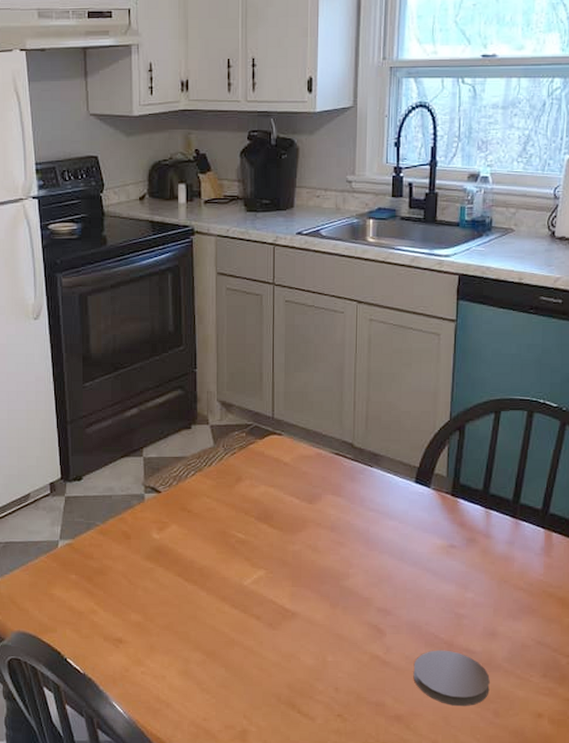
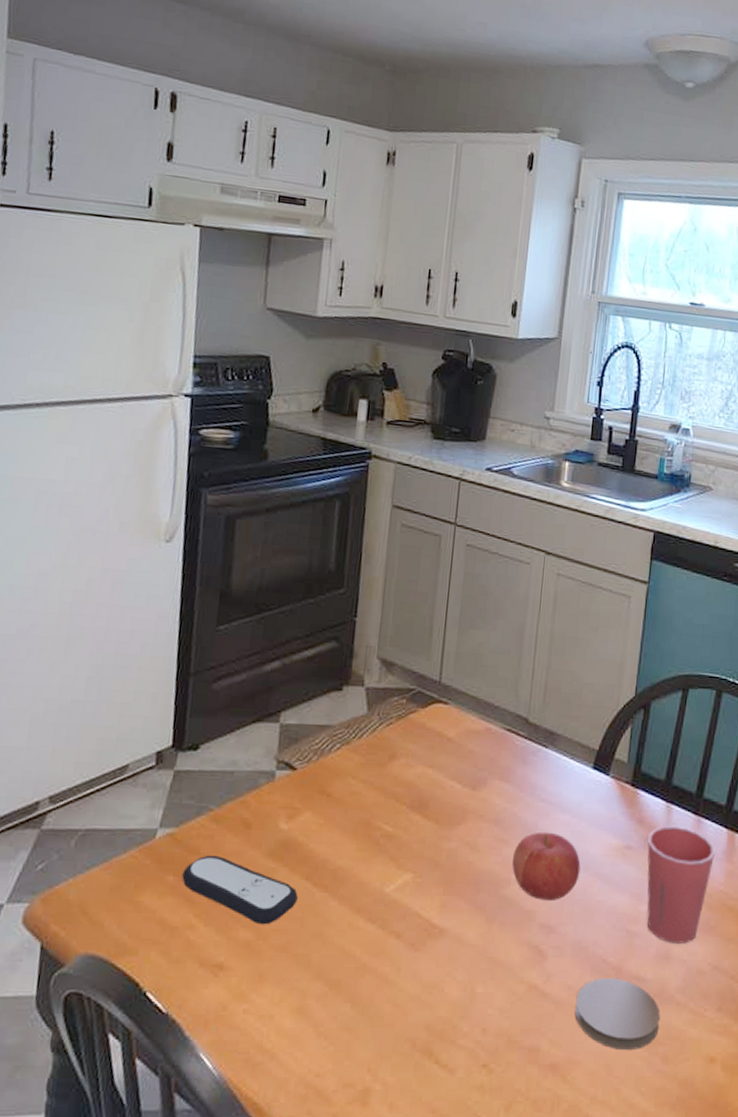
remote control: none [82,559,173,610] -> present [182,855,298,925]
fruit: none [349,535,410,590] -> present [512,832,581,900]
cup: none [470,527,533,623] -> present [646,825,715,944]

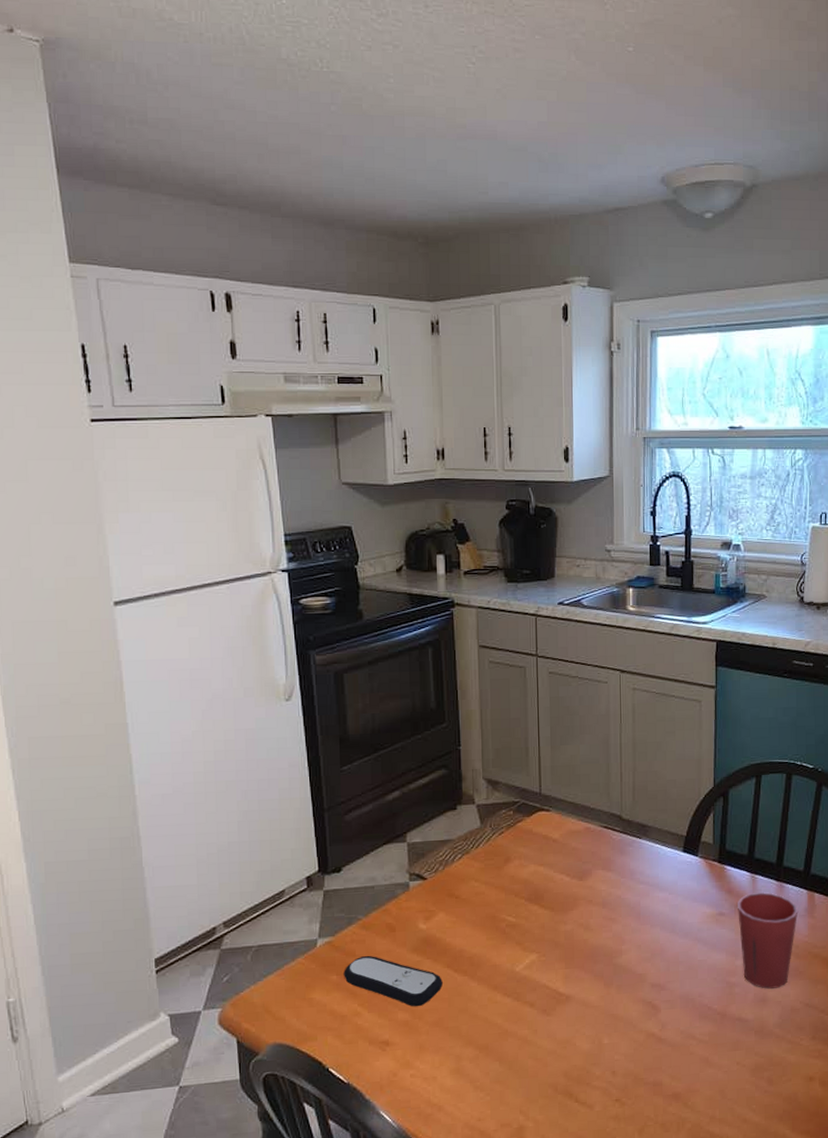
fruit: present [512,832,581,900] -> none [622,908,681,965]
coaster: present [574,977,660,1051] -> none [689,1021,763,1078]

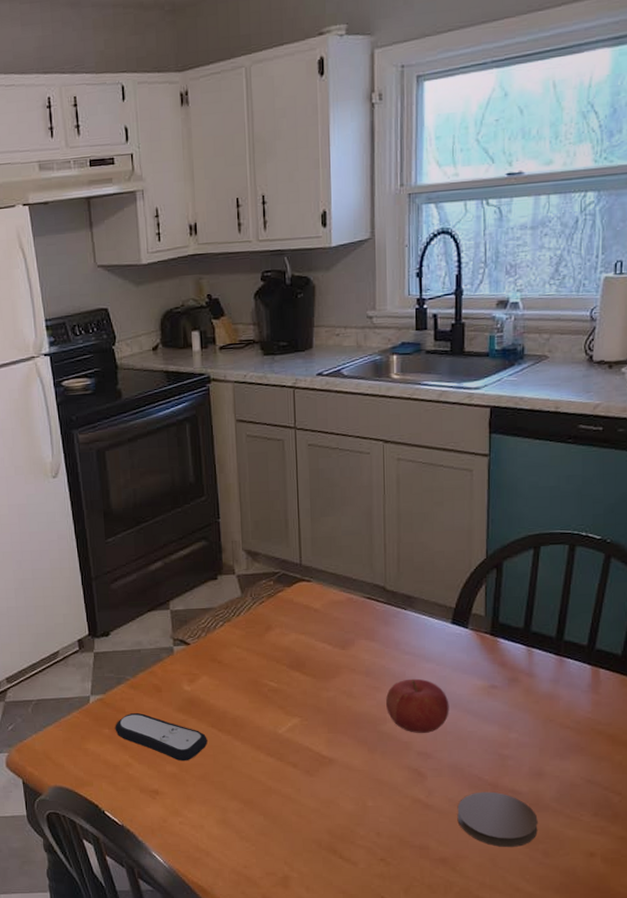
fruit: none [622,908,681,965] -> present [386,678,449,733]
coaster: none [689,1021,763,1078] -> present [457,791,538,848]
cup: present [738,892,797,989] -> none [512,665,579,763]

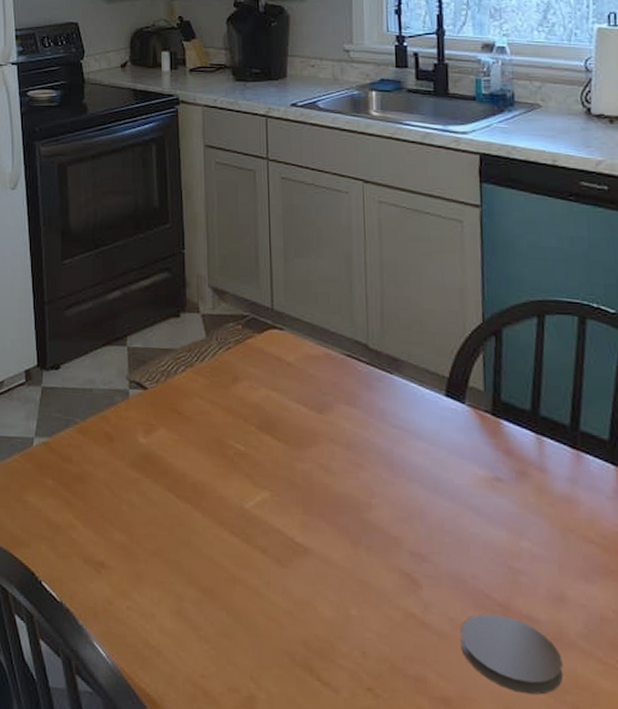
remote control: present [115,712,208,762] -> none [59,463,163,530]
fruit: present [386,678,449,733] -> none [371,458,447,529]

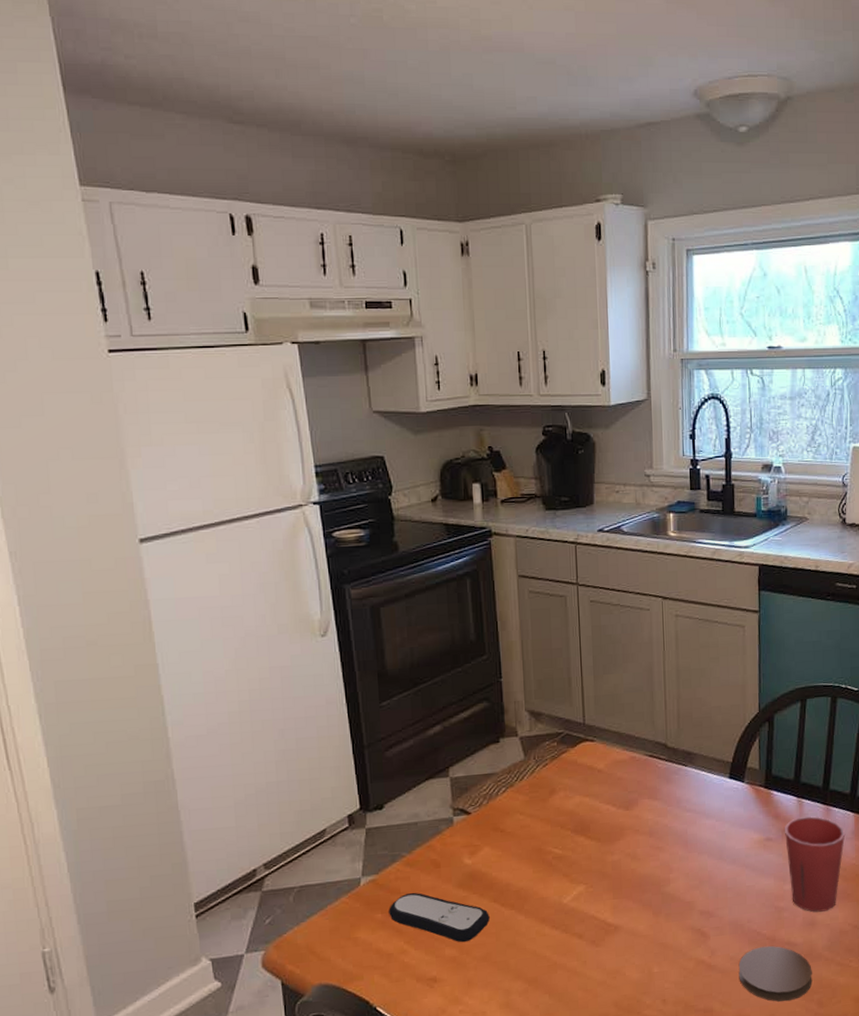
remote control: none [59,463,163,530] -> present [389,892,490,943]
cup: none [520,458,604,587] -> present [785,816,845,912]

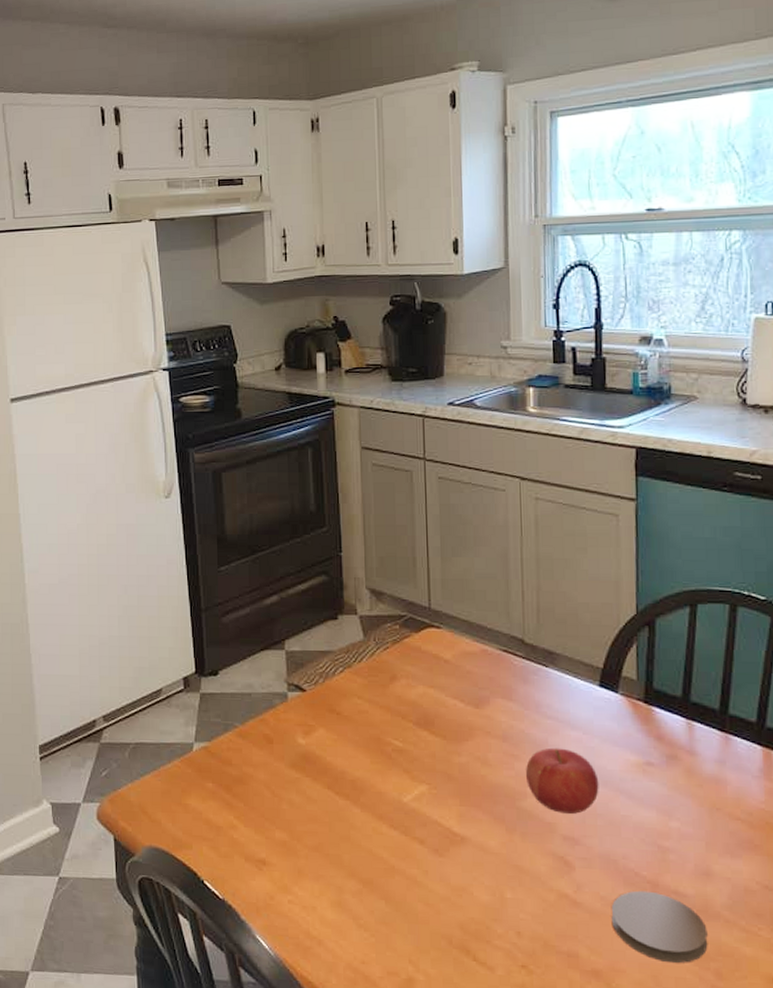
remote control: present [389,892,490,943] -> none [220,765,323,828]
fruit: none [669,836,729,892] -> present [526,747,599,814]
cup: present [785,816,845,912] -> none [670,742,750,861]

